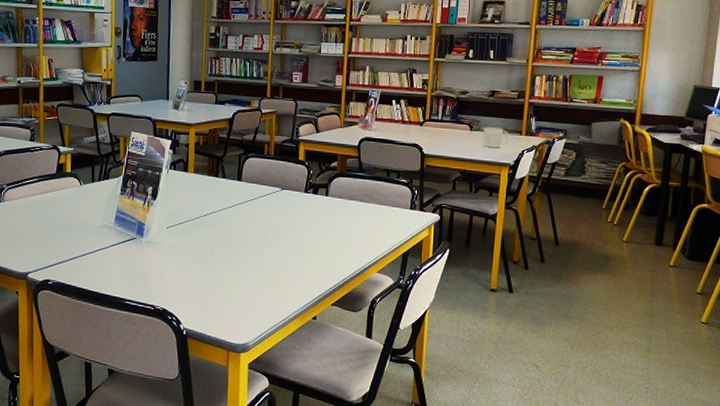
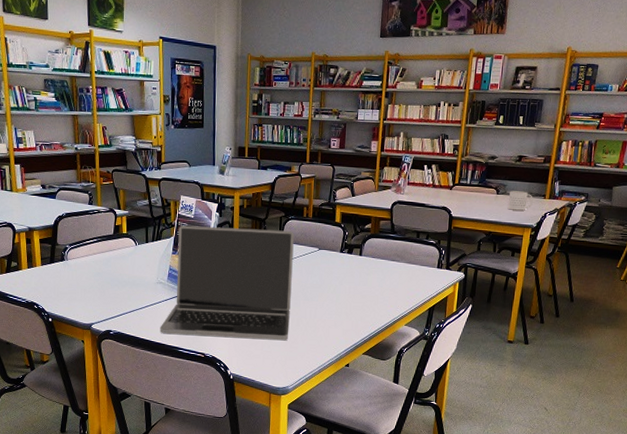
laptop: none [104,163,255,290] -> present [160,225,294,340]

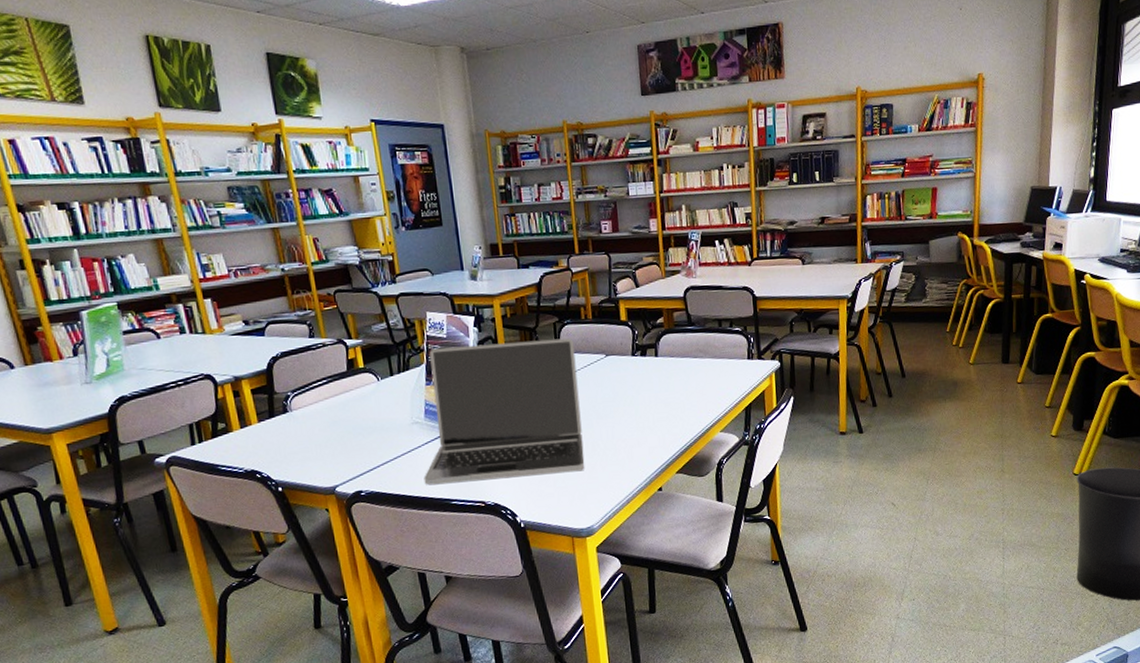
mug: present [507,191,533,211] -> none [816,257,844,281]

